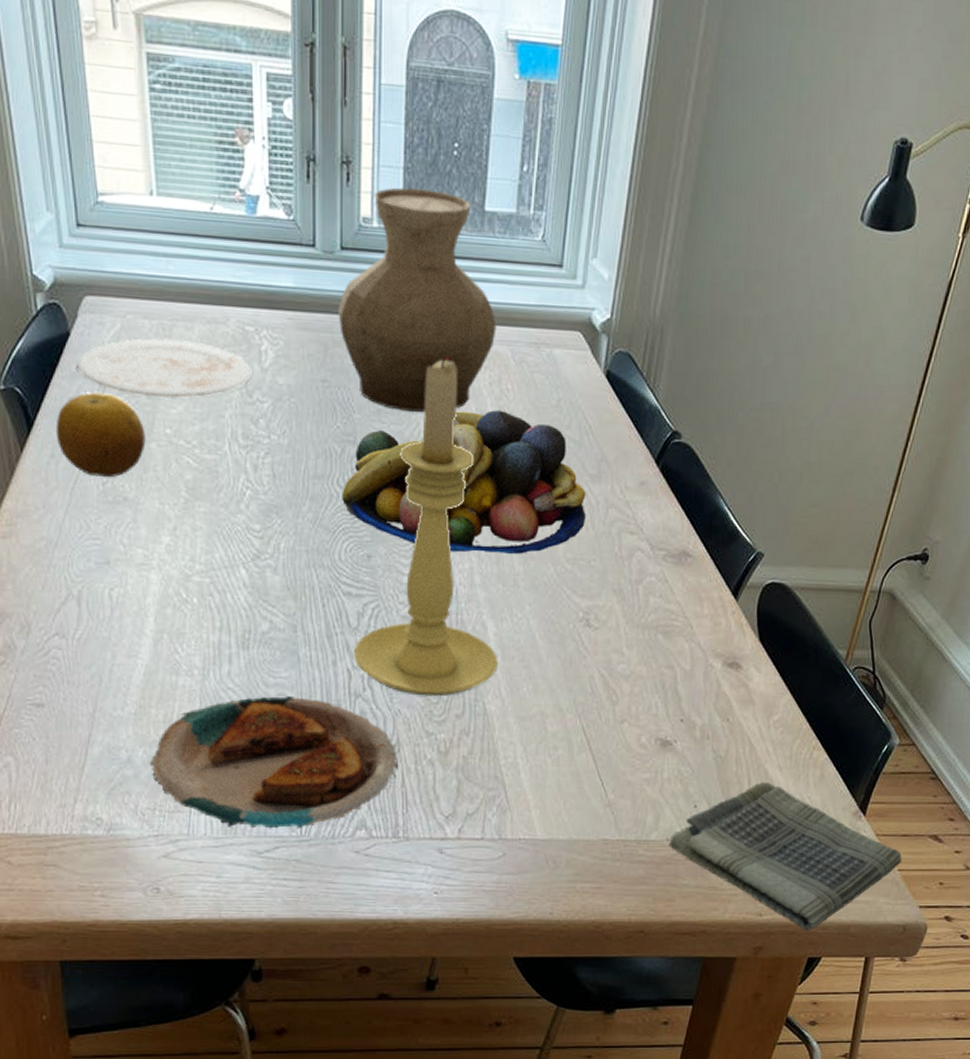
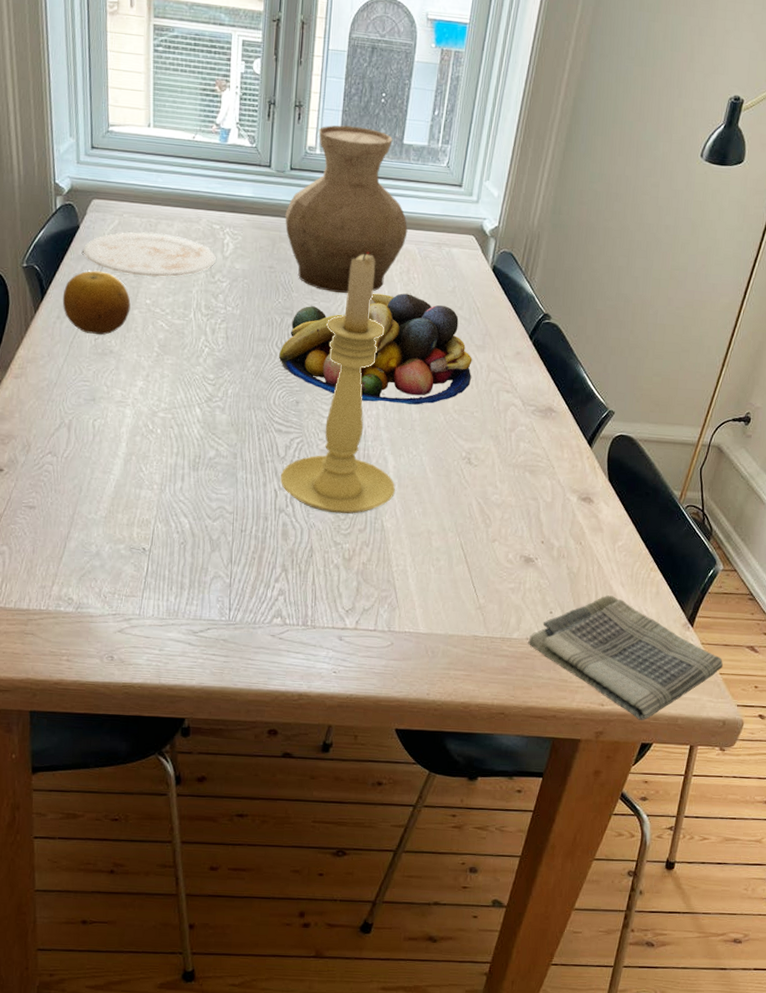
plate: present [150,696,399,829] -> none [114,508,311,614]

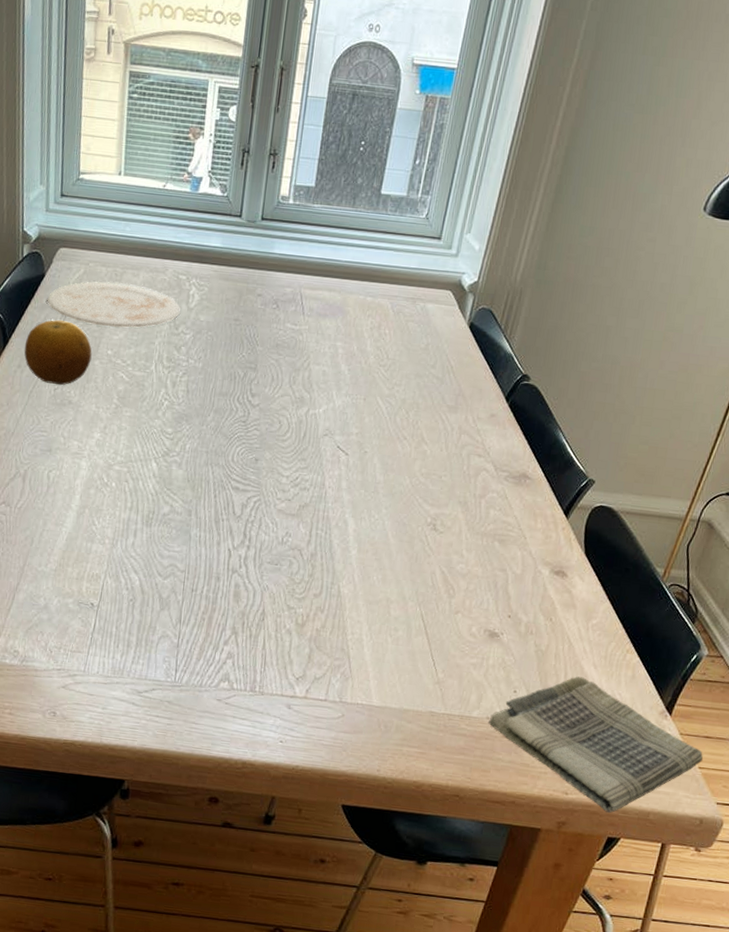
fruit bowl: present [279,293,472,405] -> none [240,349,443,467]
candle holder: present [280,252,395,514] -> none [234,306,355,578]
vase: present [285,125,408,293] -> none [253,174,381,348]

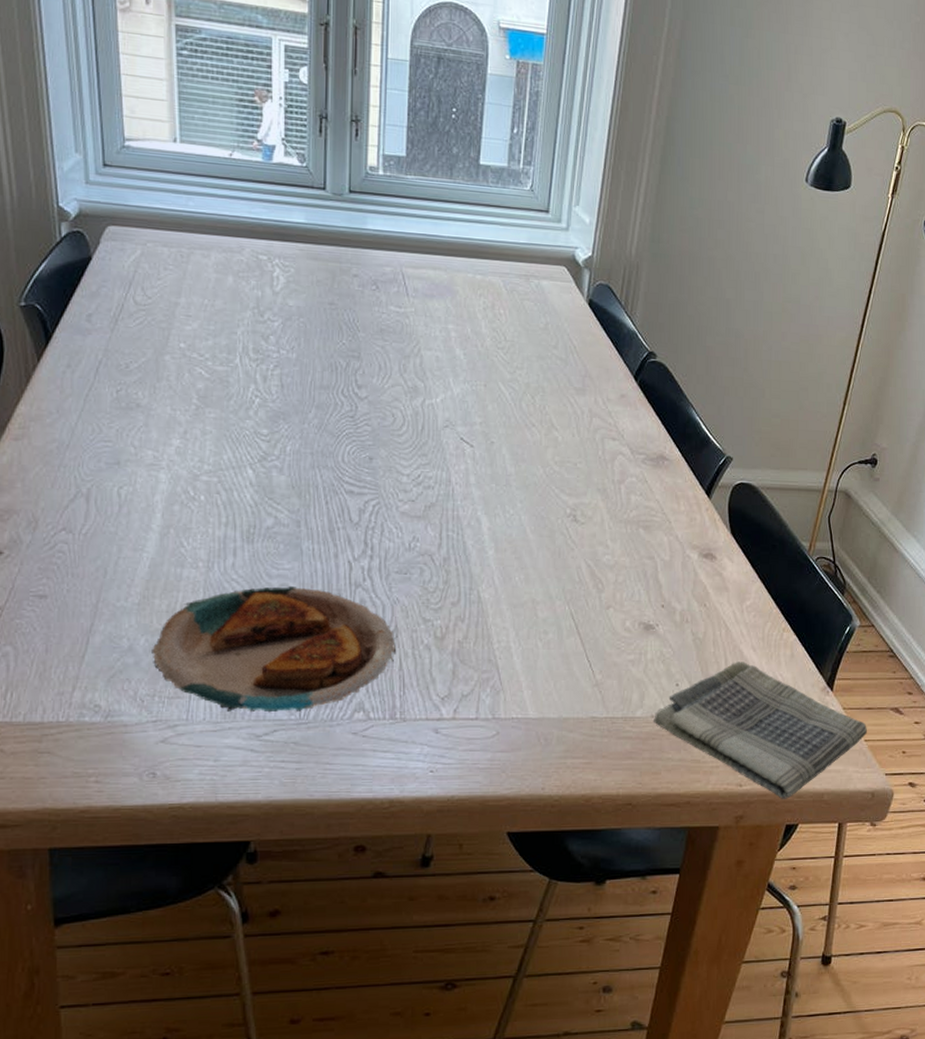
fruit: present [24,320,92,386] -> none [73,310,161,386]
plate: present [47,281,180,328] -> none [97,264,264,316]
plate: none [62,565,262,675] -> present [152,587,397,713]

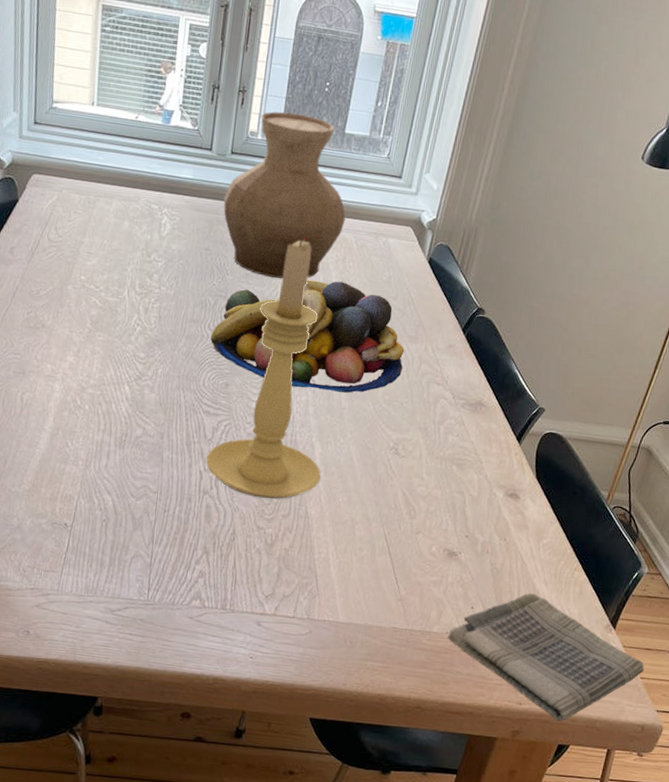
plate: present [152,587,397,713] -> none [35,486,233,594]
vase: none [345,142,490,332] -> present [223,111,346,278]
fruit bowl: none [346,331,572,457] -> present [210,279,405,393]
candle holder: none [354,286,491,586] -> present [205,239,321,499]

